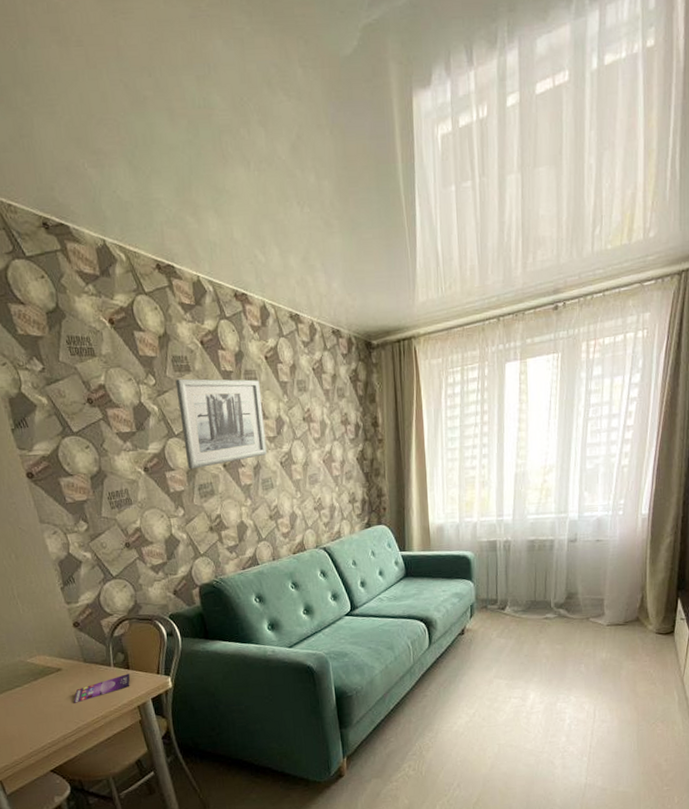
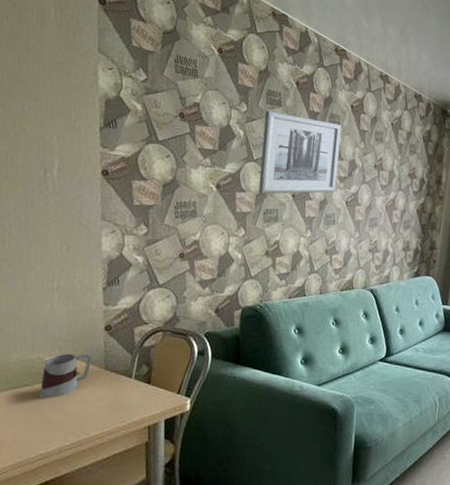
mug: none [28,650,71,695] -> present [38,353,92,398]
smartphone: present [74,673,131,703] -> none [82,388,149,413]

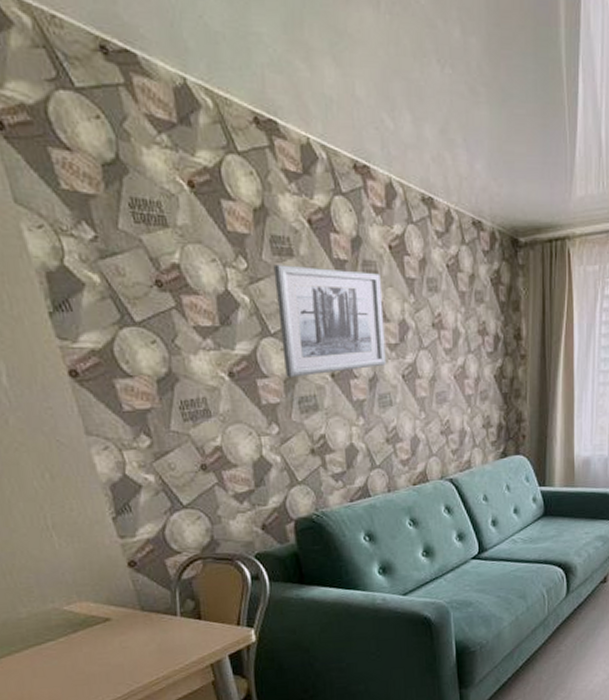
mug: present [38,353,92,398] -> none [64,595,123,652]

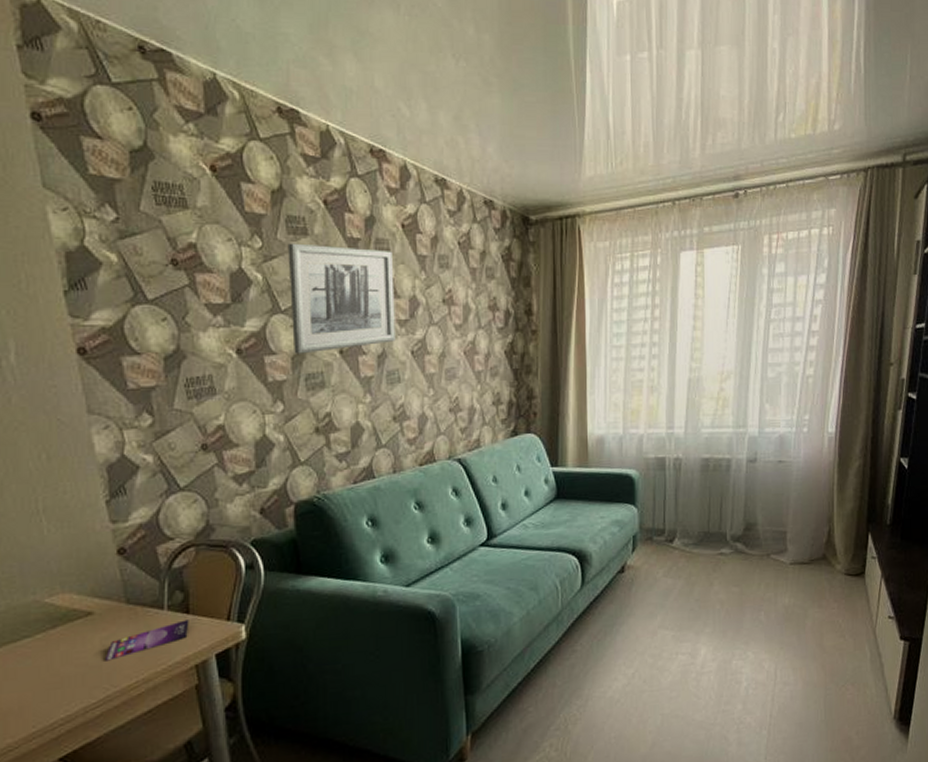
smartphone: none [126,625,202,661] -> present [106,620,189,661]

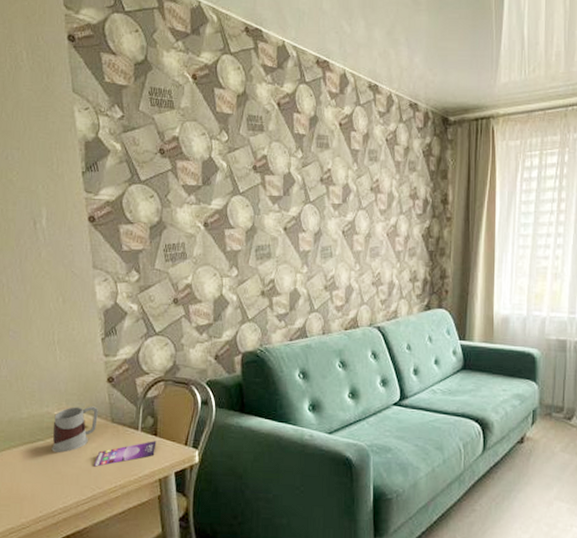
mug: none [44,586,107,650] -> present [51,406,98,453]
wall art: present [287,243,395,354] -> none [247,138,331,229]

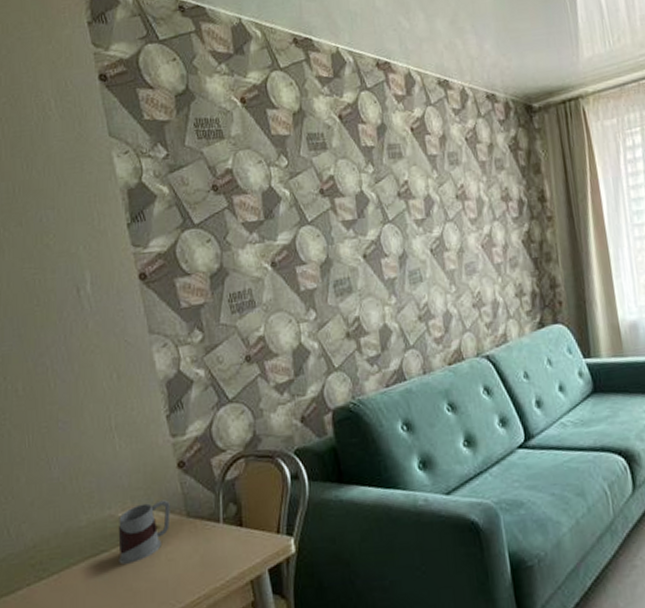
smartphone: present [94,441,157,467] -> none [171,533,243,576]

